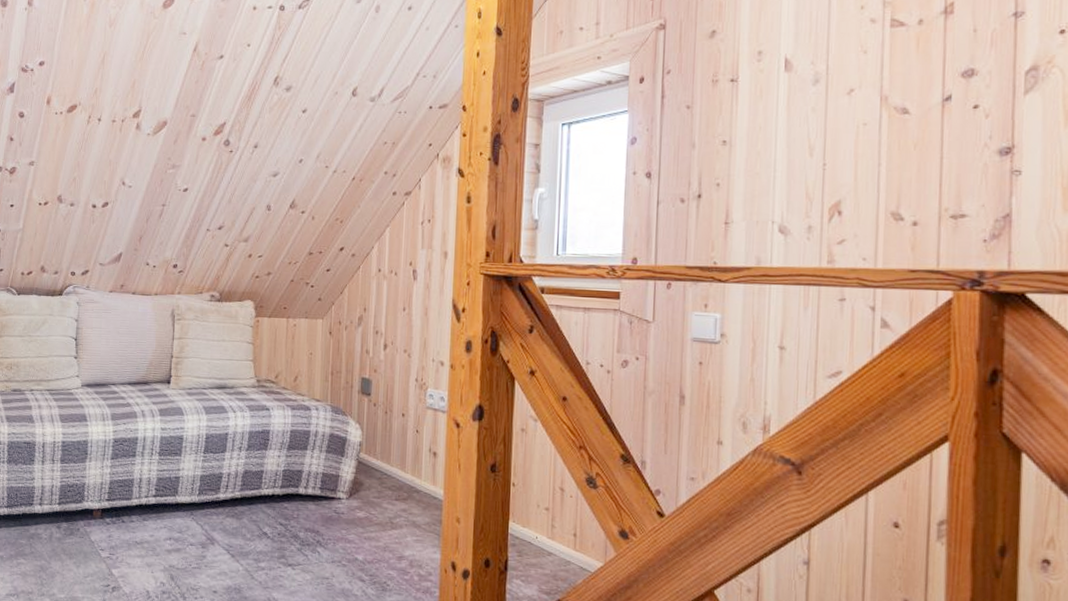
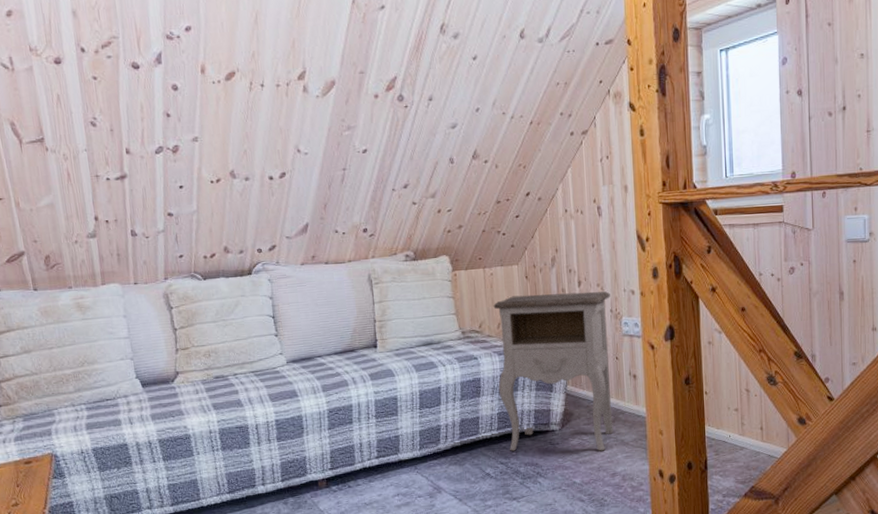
nightstand: none [287,350,417,530] -> present [493,291,614,451]

